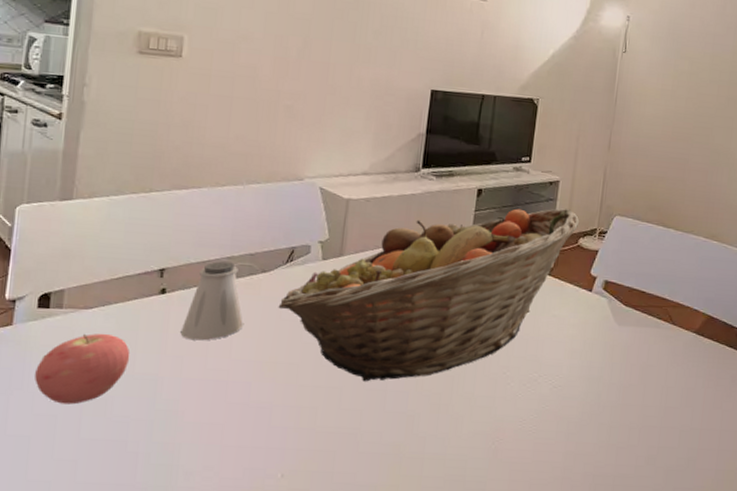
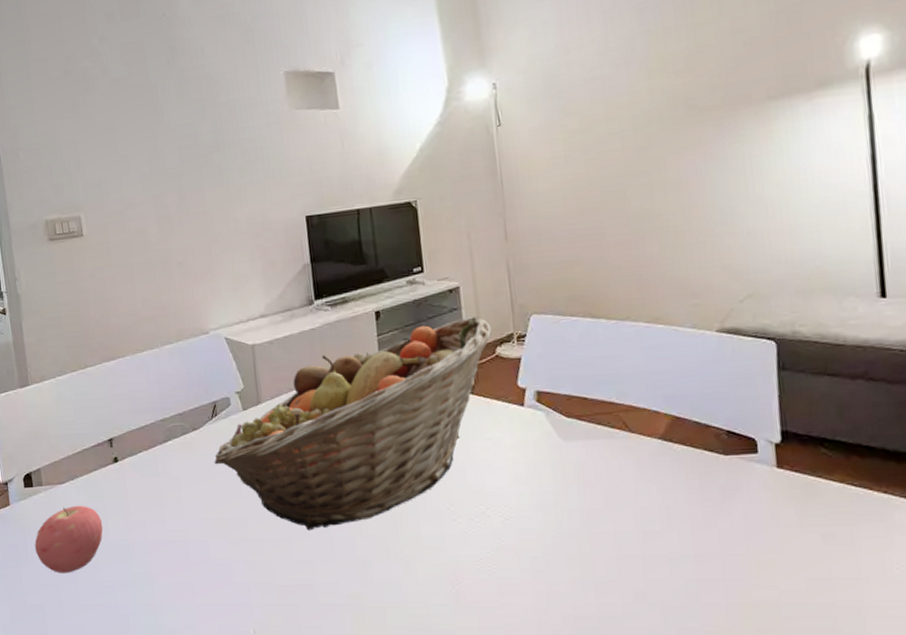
saltshaker: present [180,261,243,341] -> none [137,424,188,504]

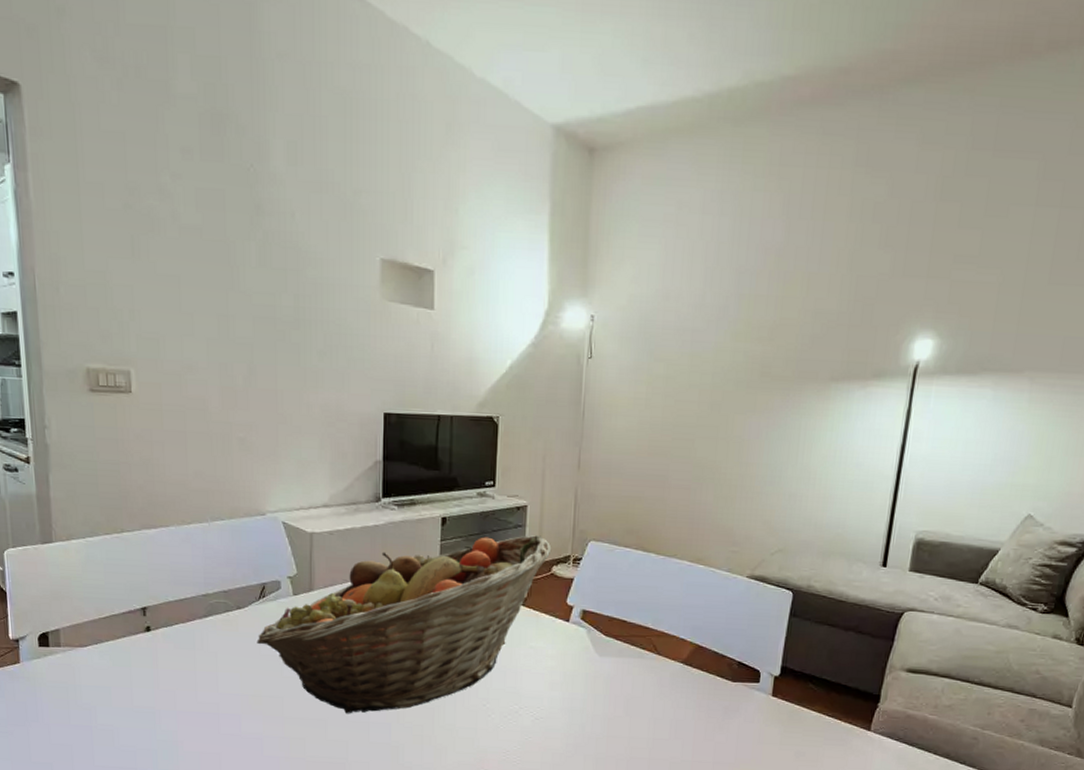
apple: present [34,505,103,573] -> none [47,669,128,735]

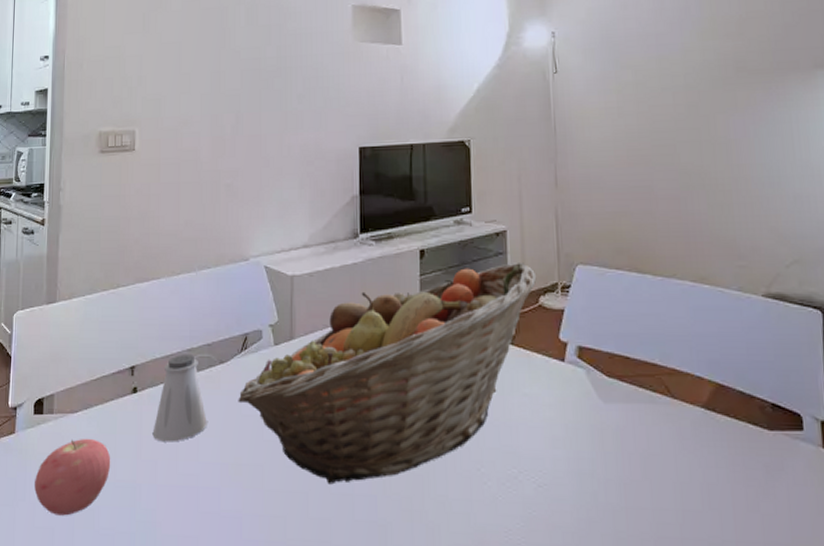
apple: none [47,669,128,735] -> present [34,438,111,516]
saltshaker: none [169,599,226,676] -> present [152,355,207,442]

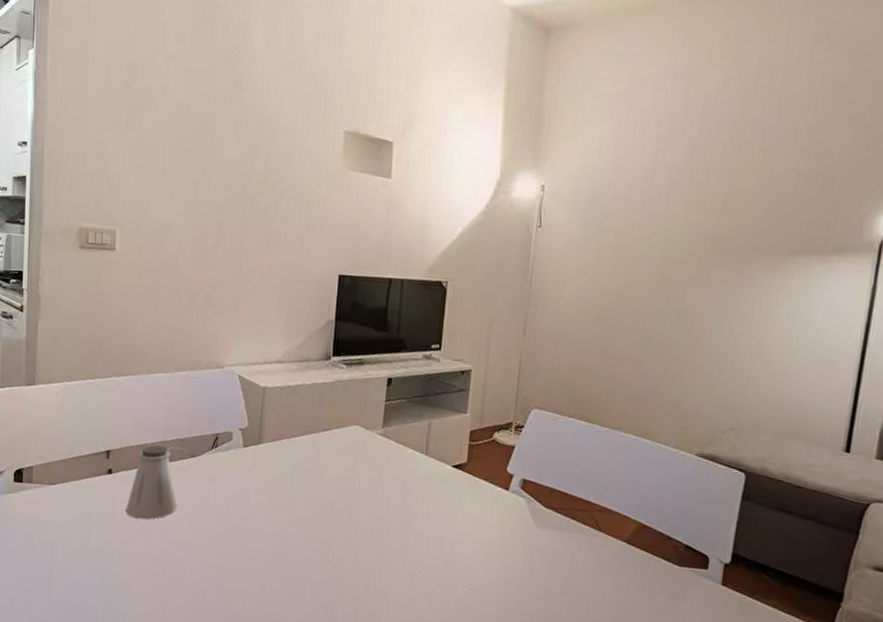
apple: present [34,438,111,516] -> none [15,506,87,570]
fruit basket: present [238,263,537,485] -> none [206,399,494,570]

